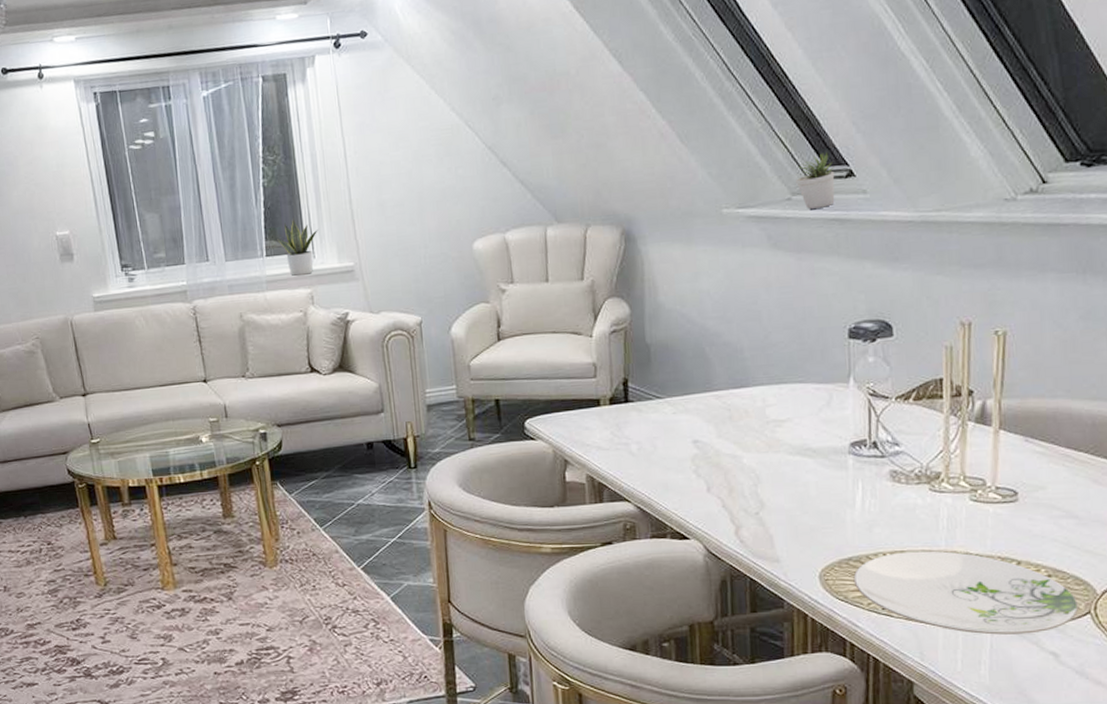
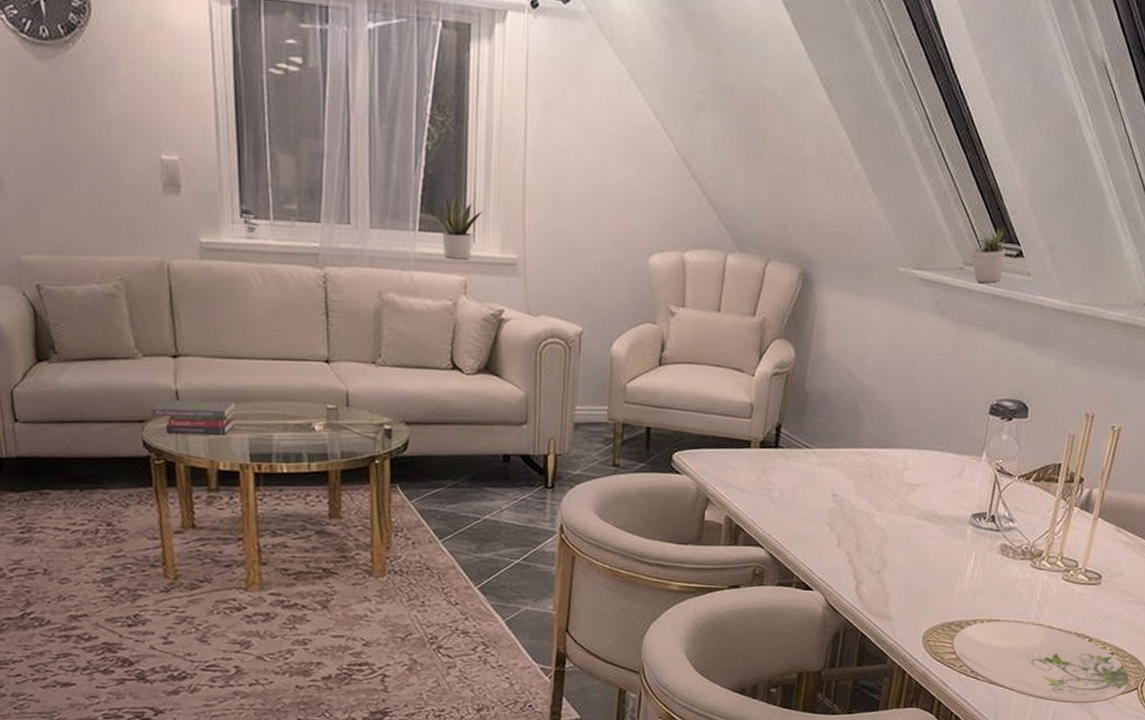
books: none [71,427,138,460] -> present [152,399,236,435]

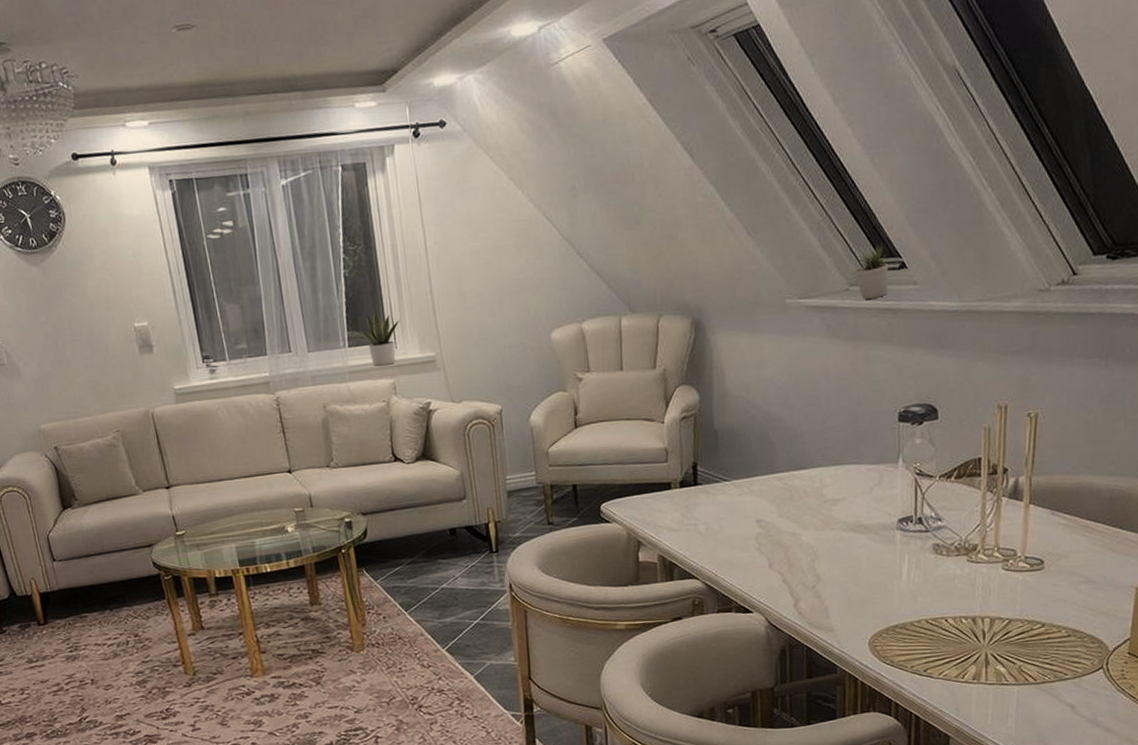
books: present [152,399,236,435] -> none [156,518,223,553]
plate: present [951,621,1130,704] -> none [899,616,1094,691]

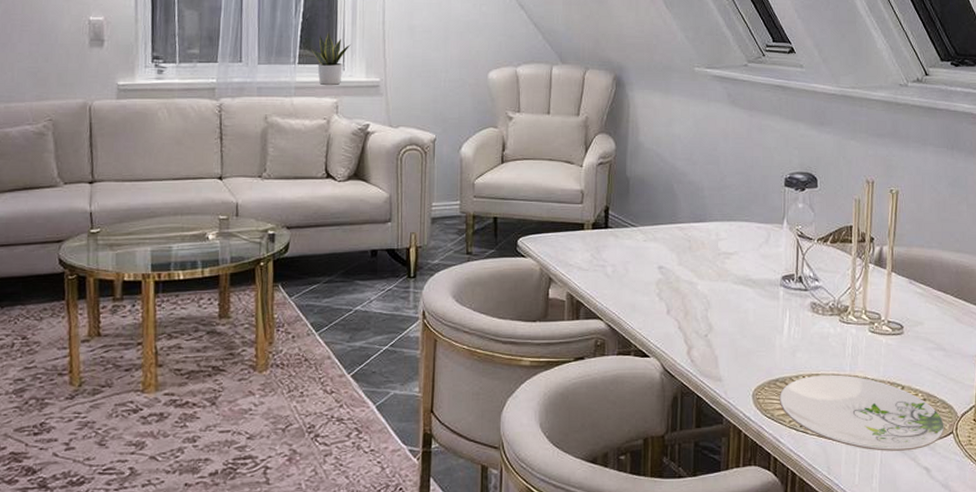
potted plant: present [853,245,889,300] -> none [752,31,781,77]
plate: none [899,616,1094,691] -> present [779,375,945,451]

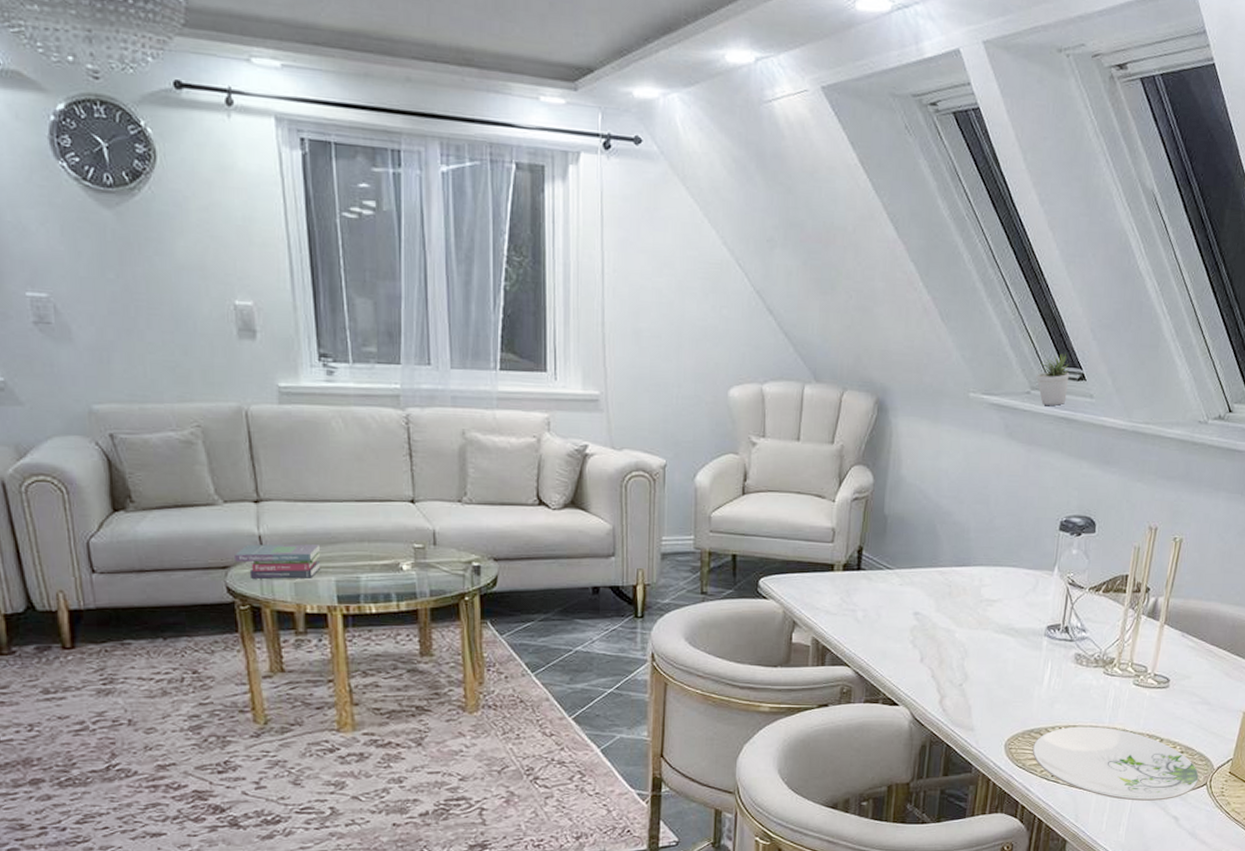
books: none [68,219,141,251] -> present [235,544,321,579]
potted plant: present [311,31,351,86] -> none [515,331,563,398]
potted plant: none [752,31,781,77] -> present [1036,353,1070,407]

